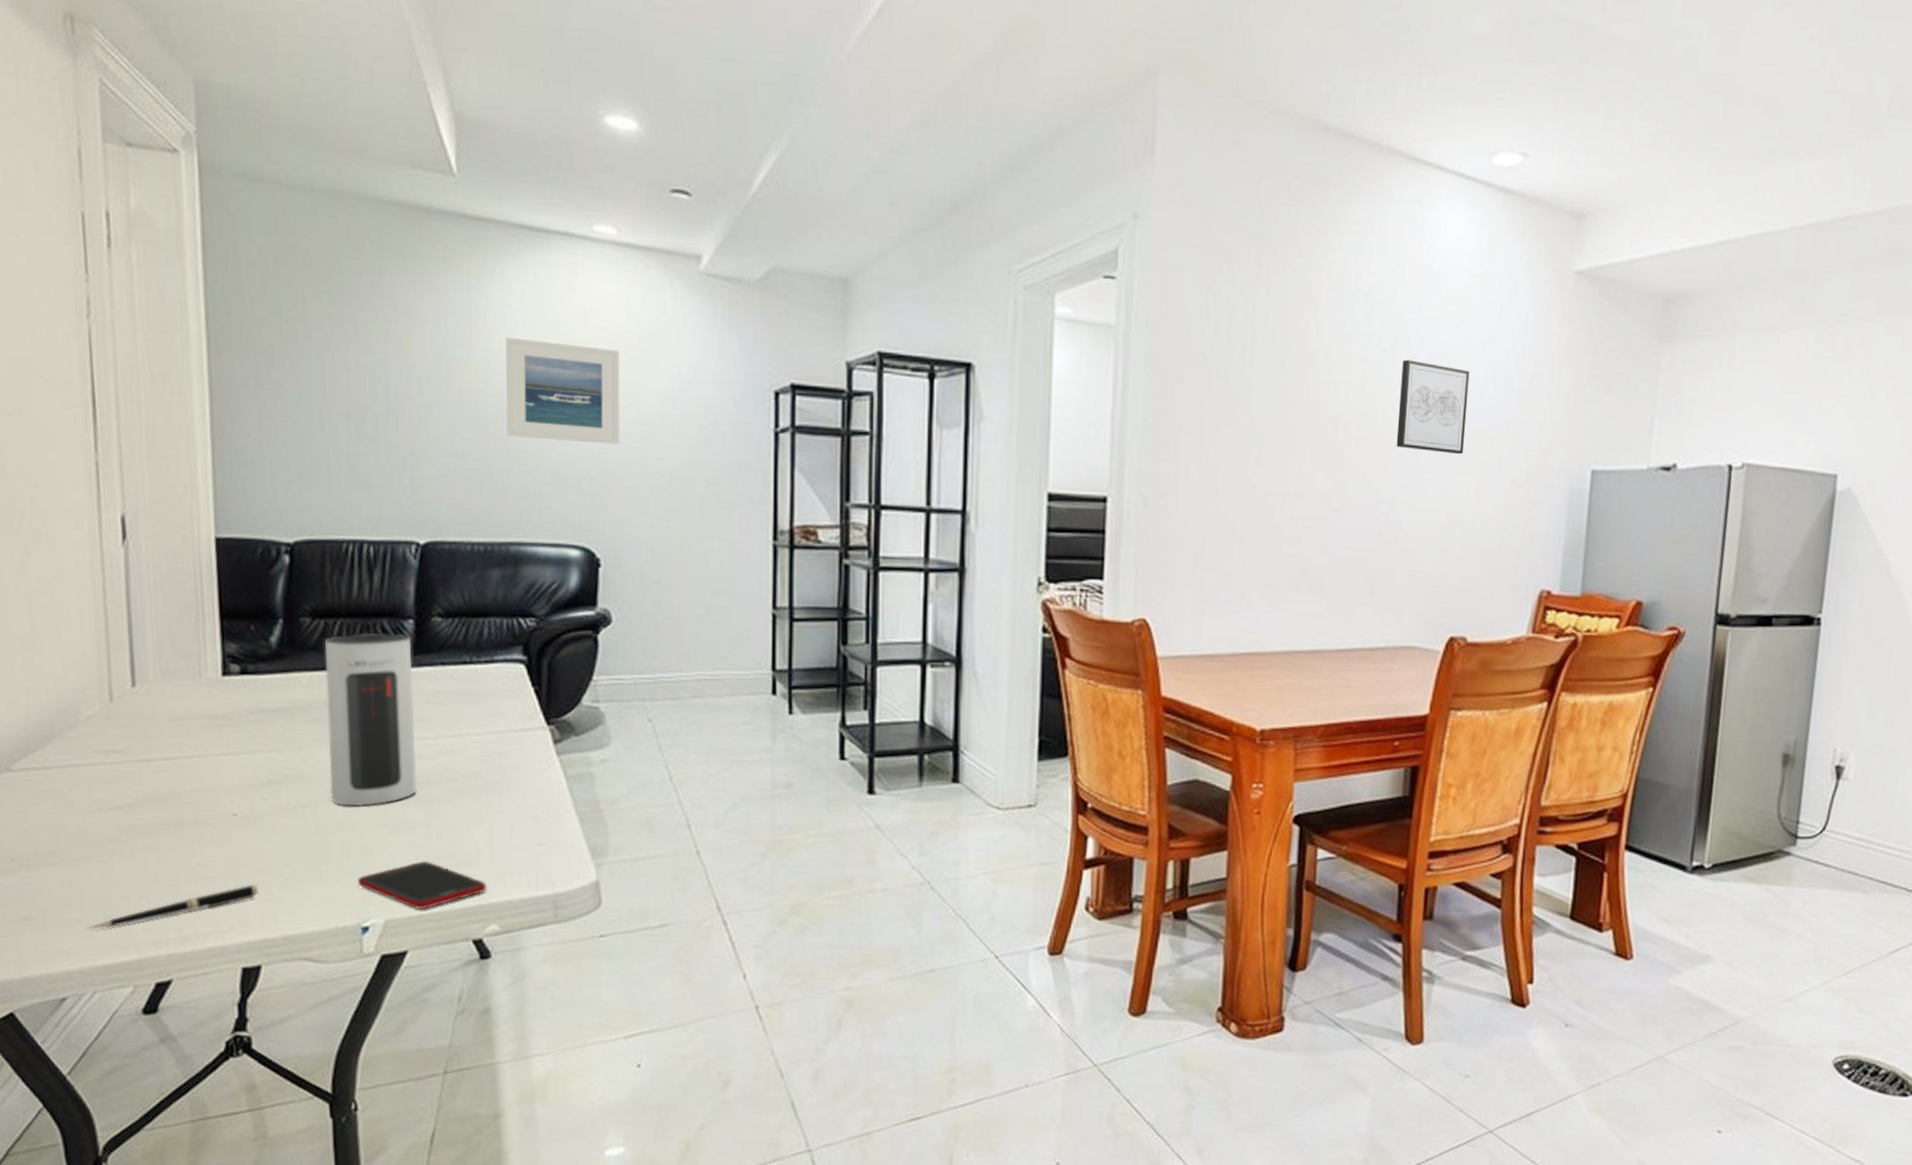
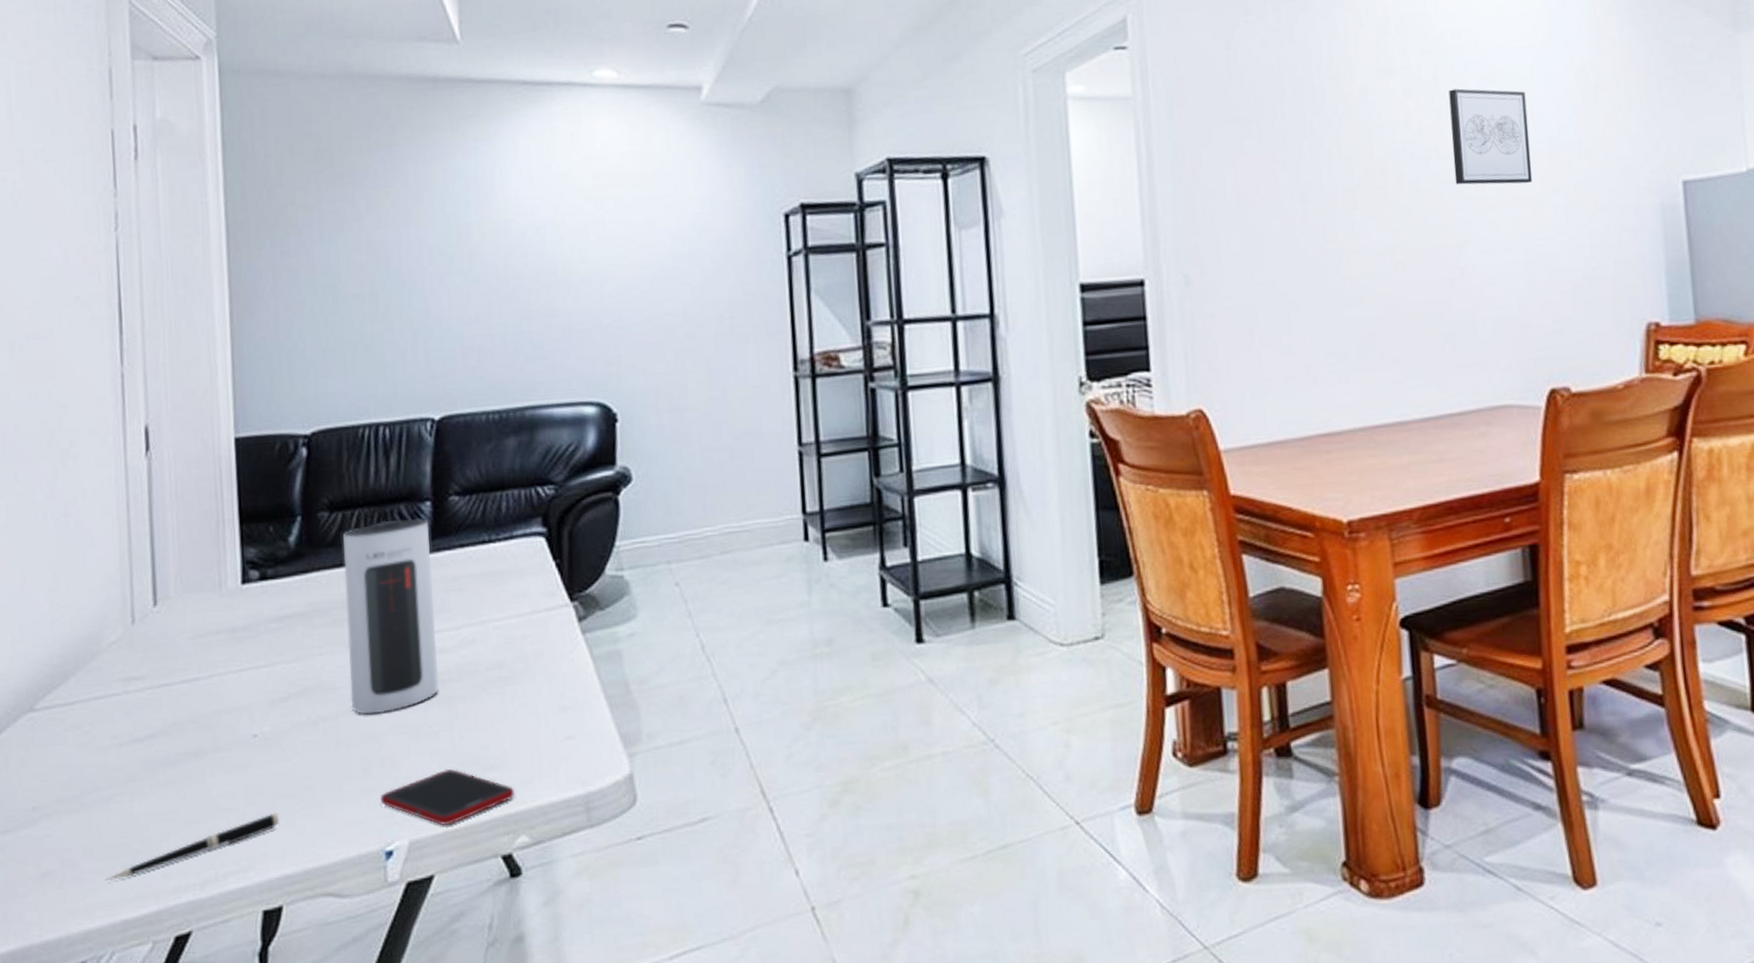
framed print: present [505,337,620,444] -> none [512,193,630,296]

